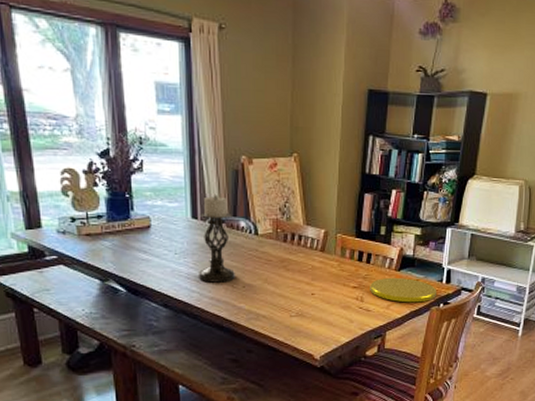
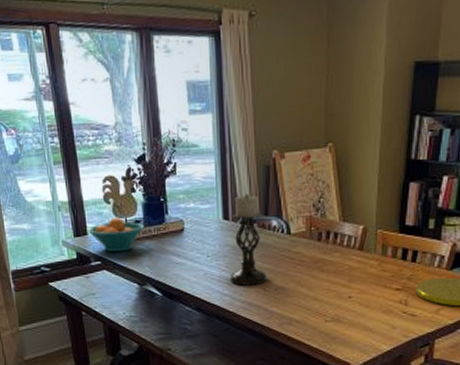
fruit bowl: none [42,211,107,246] -> present [88,217,144,252]

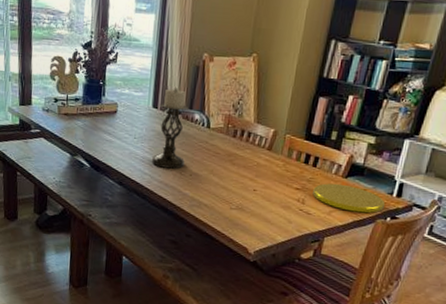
fruit bowl: present [88,217,144,252] -> none [32,92,82,124]

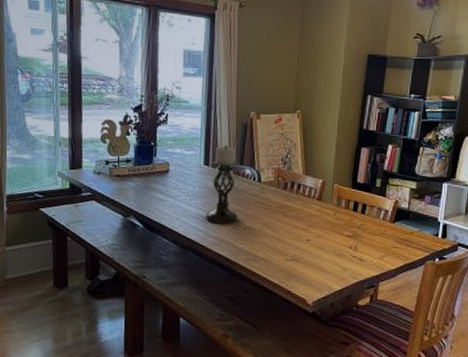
plate: present [313,183,385,213] -> none [364,229,432,256]

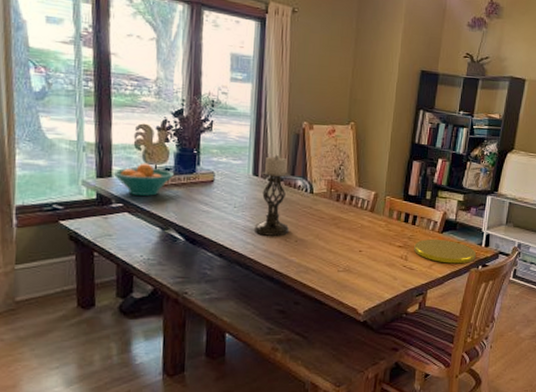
fruit bowl: none [83,155,134,185] -> present [113,163,174,196]
plate: none [364,229,432,256] -> present [414,239,476,264]

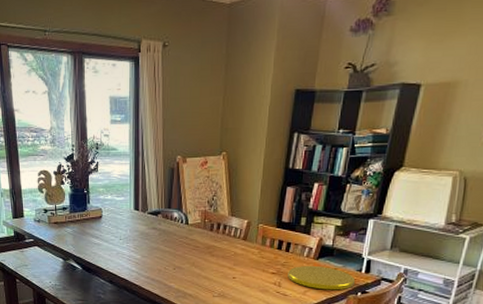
fruit bowl: present [113,163,174,196] -> none [24,204,70,232]
candle holder: present [253,155,291,236] -> none [137,190,169,265]

